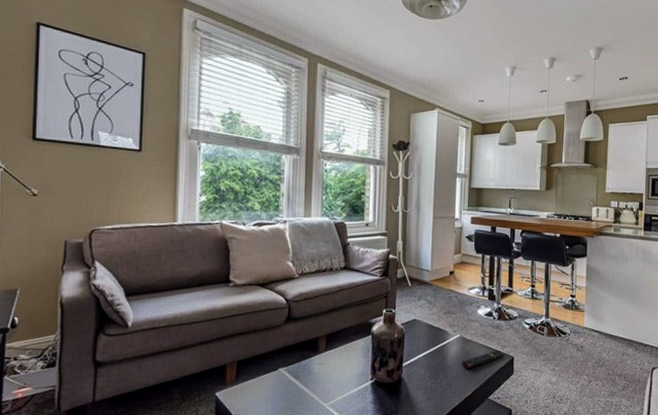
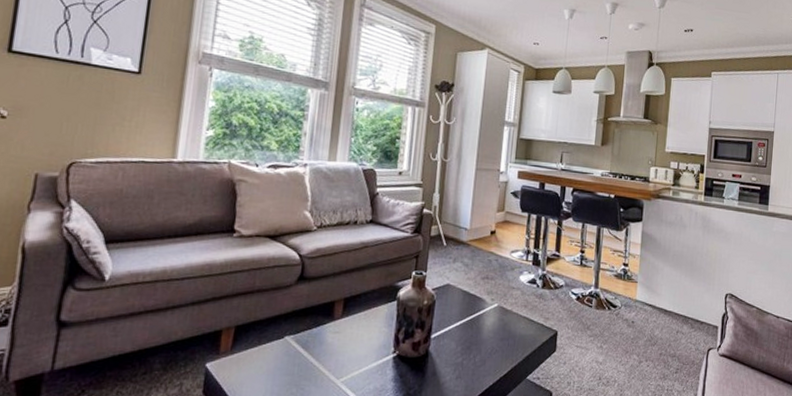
remote control: present [461,350,505,368] -> none [498,322,548,343]

